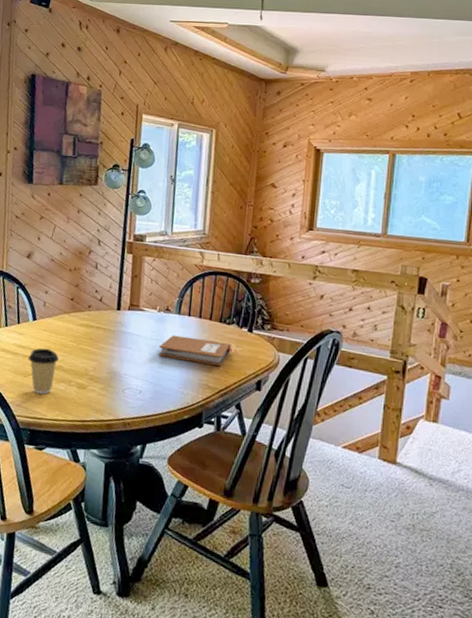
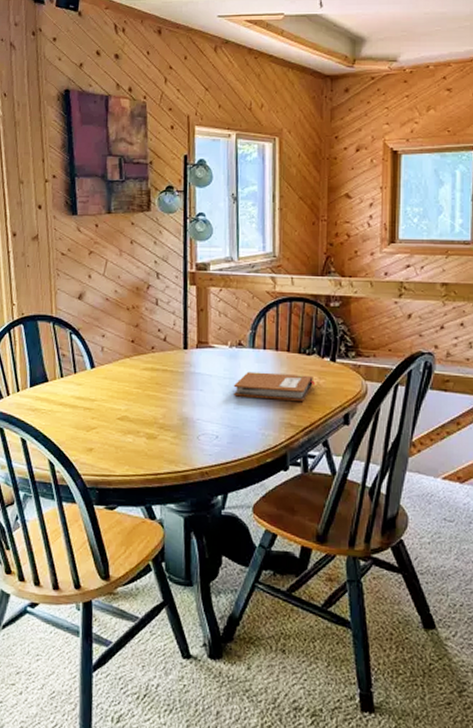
coffee cup: present [28,348,60,395] -> none [89,398,124,449]

